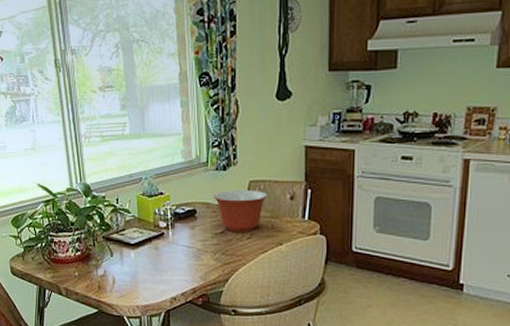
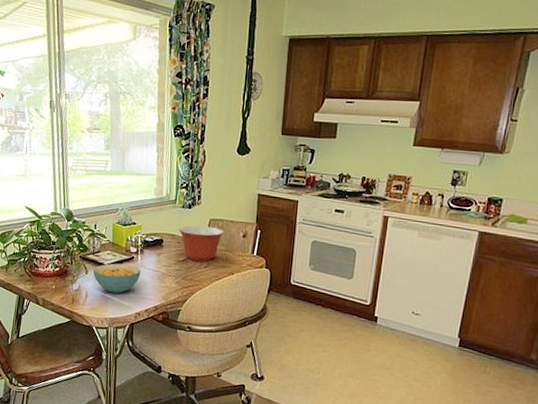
cereal bowl: none [118,241,173,276] -> present [93,263,141,294]

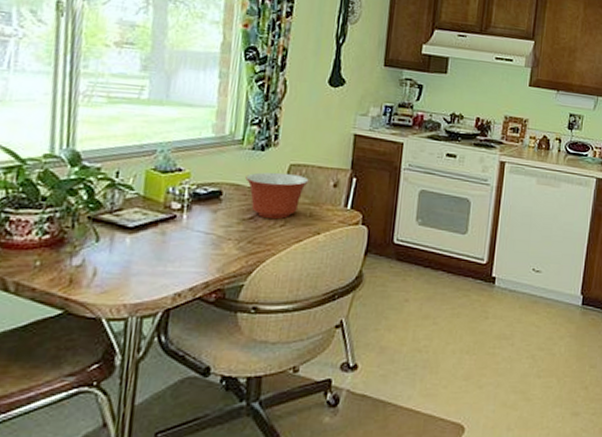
cereal bowl: present [93,263,141,294] -> none [108,225,186,267]

